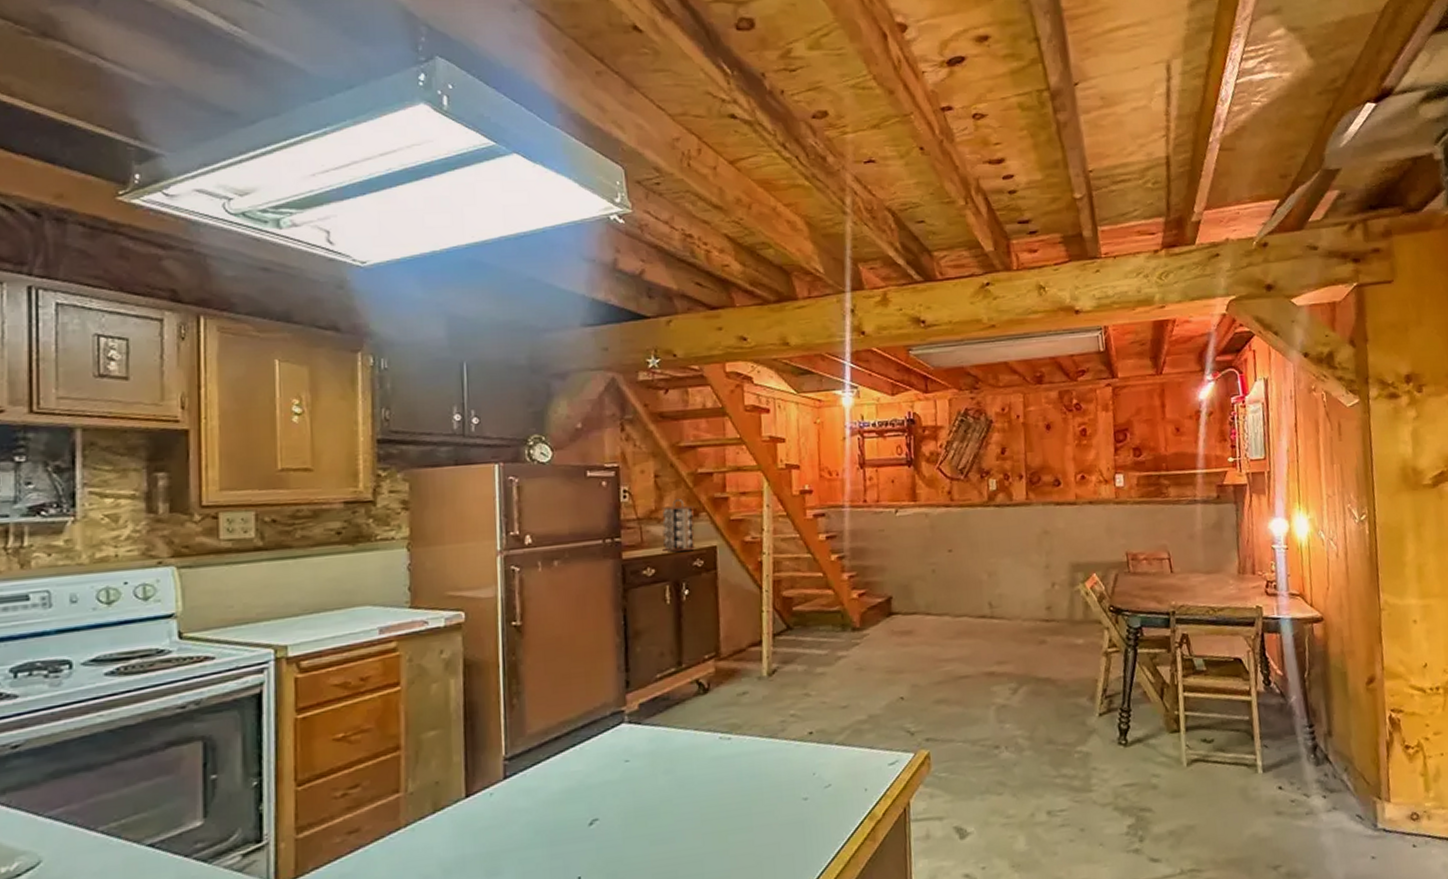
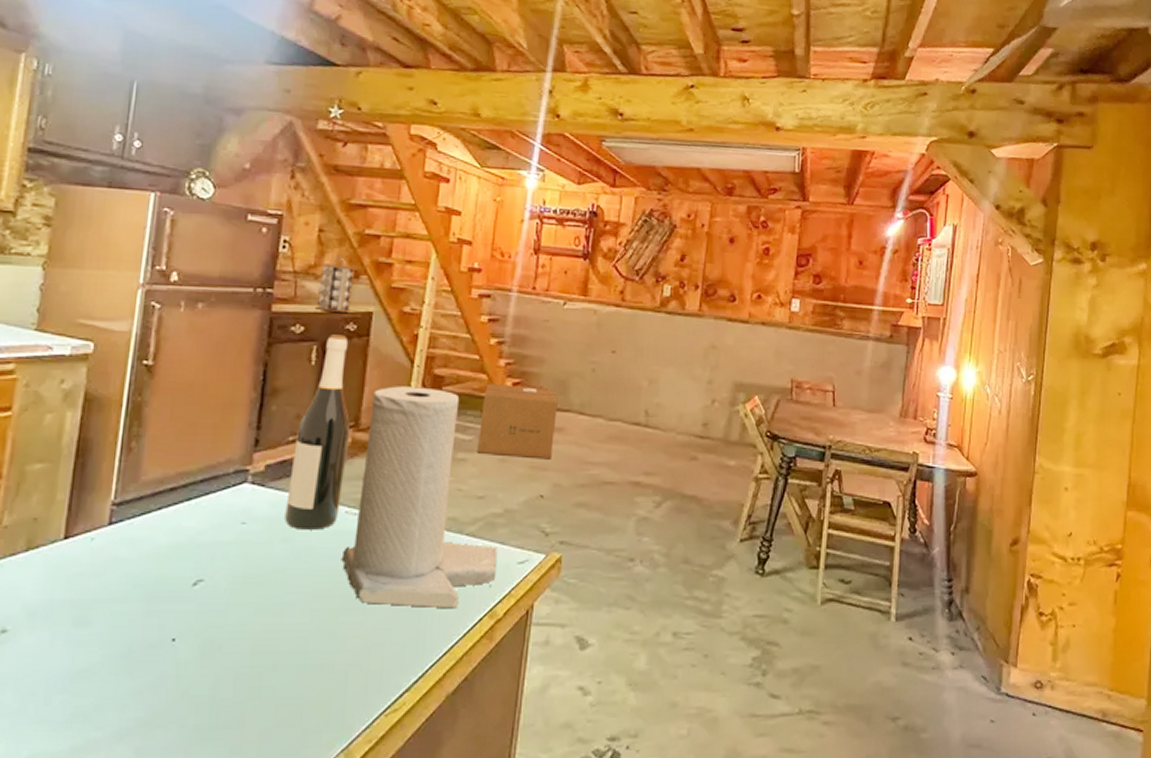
wine bottle: none [663,571,714,760] -> present [285,334,351,530]
paper towel: none [722,610,870,821] -> present [341,386,498,609]
box: none [832,595,906,667] -> present [476,384,558,460]

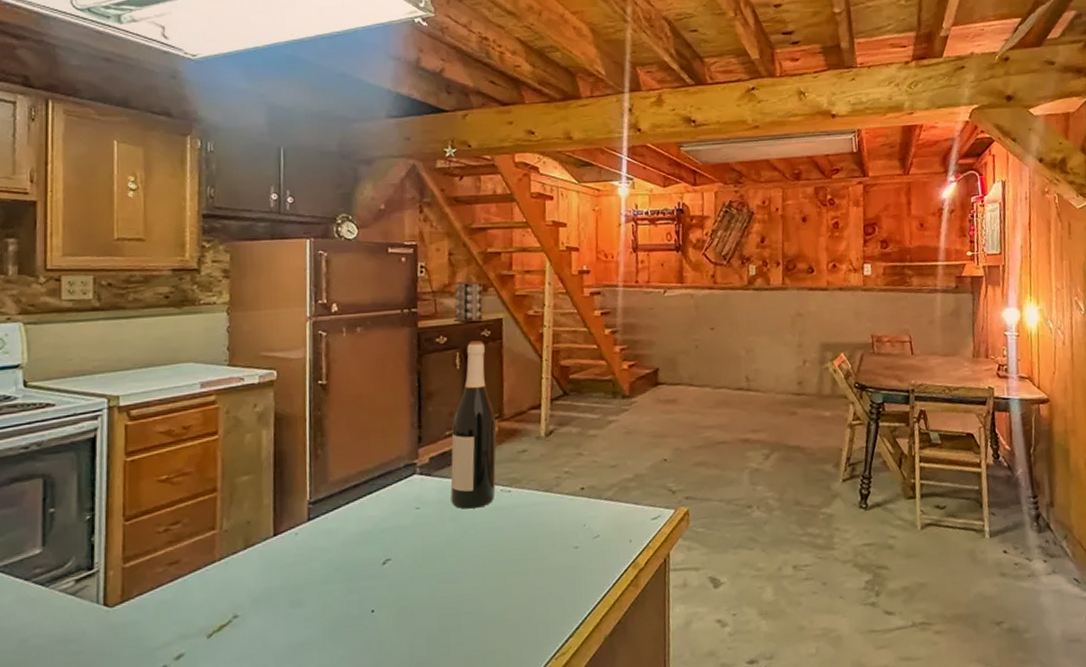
paper towel: present [341,386,498,609] -> none [502,377,635,566]
box: present [476,384,558,460] -> none [604,367,670,430]

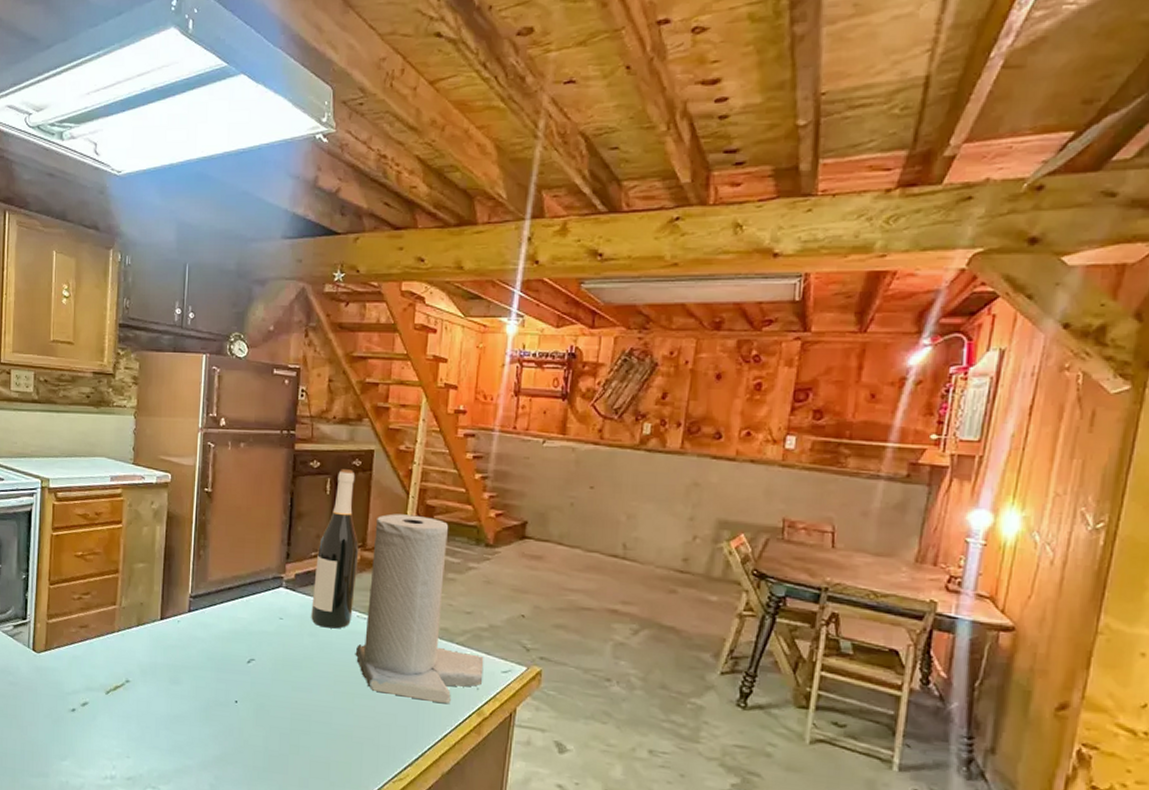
spice rack: present [454,274,484,324] -> none [328,403,360,452]
paper towel: none [502,377,635,566] -> present [355,514,484,705]

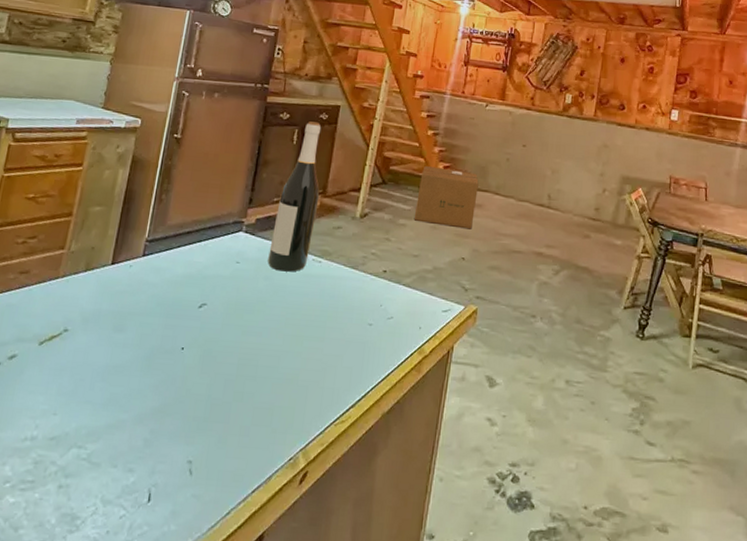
paper towel: present [355,514,484,705] -> none [307,163,428,344]
box: none [464,514,538,584] -> present [414,166,479,230]

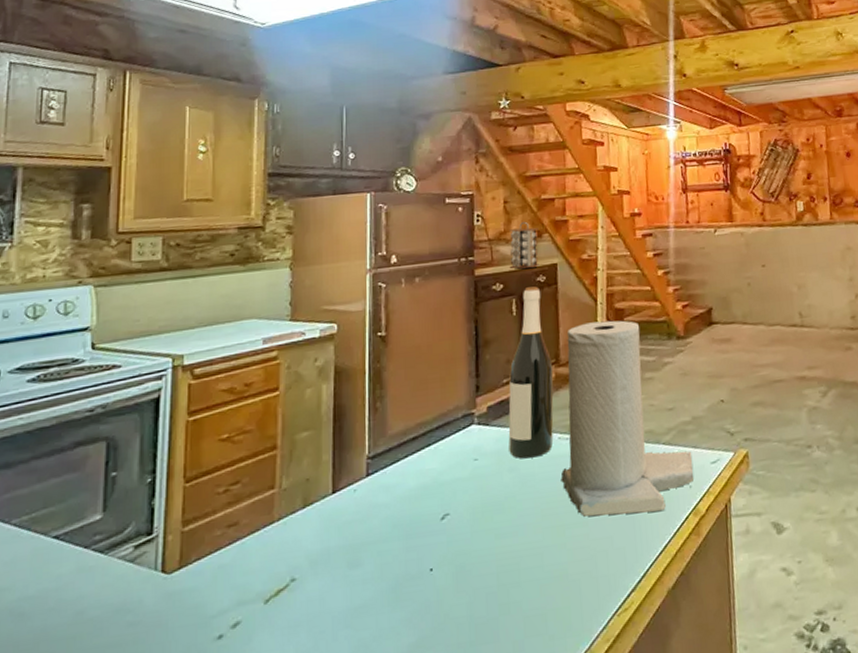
spice rack: none [298,62,330,106] -> present [509,221,539,270]
paper towel: none [307,163,428,344] -> present [561,320,694,517]
box: present [414,166,479,230] -> none [659,306,725,372]

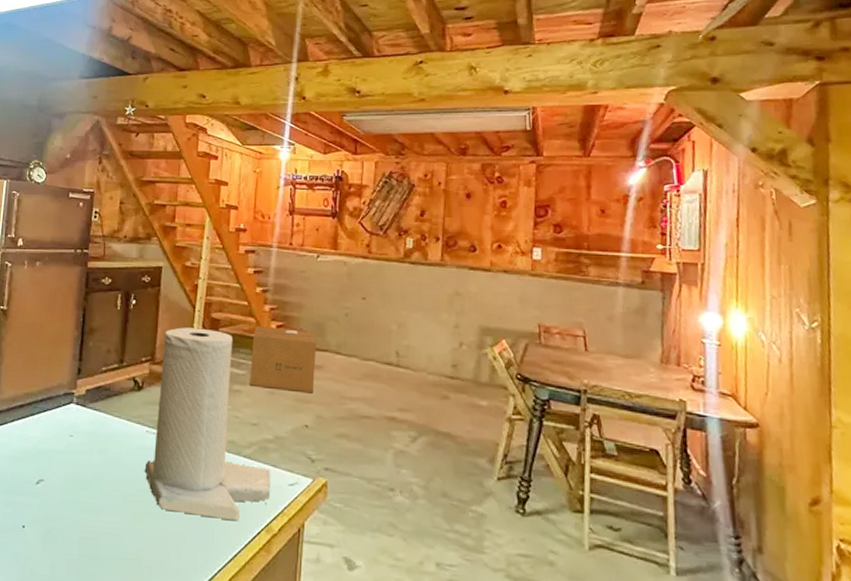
wine bottle: present [508,286,554,459] -> none [101,285,148,445]
spice rack: present [509,221,539,270] -> none [119,223,148,268]
box: none [659,306,725,372] -> present [249,326,316,394]

